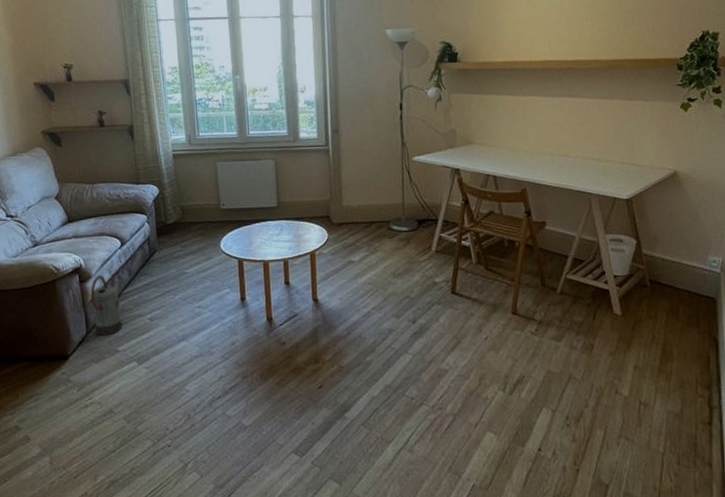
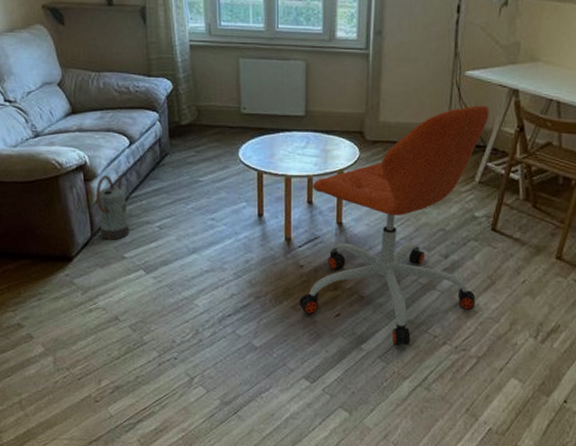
office chair: none [283,184,446,411] -> present [299,105,489,346]

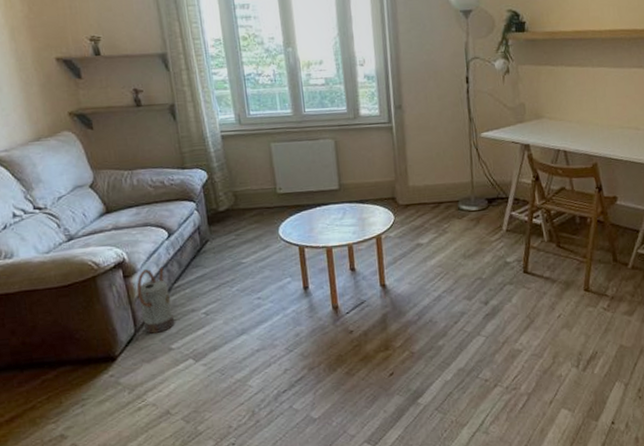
office chair: present [299,105,489,346] -> none [352,161,519,395]

